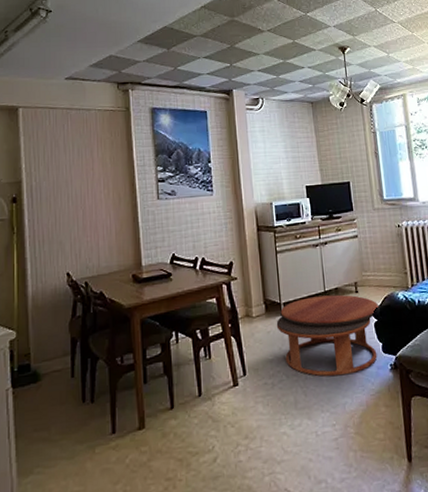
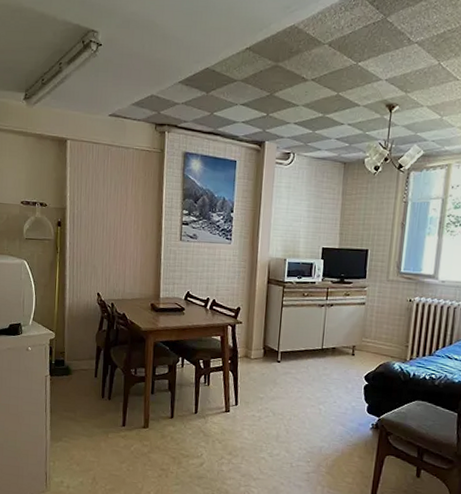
coffee table: present [276,294,380,377] -> none [271,351,373,424]

